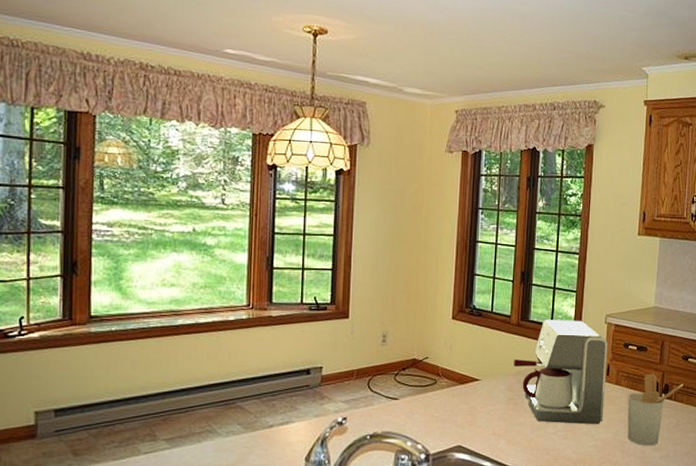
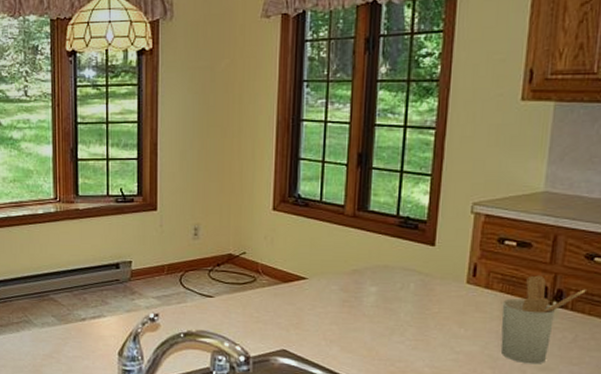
coffee maker: present [514,319,608,425] -> none [349,209,475,335]

